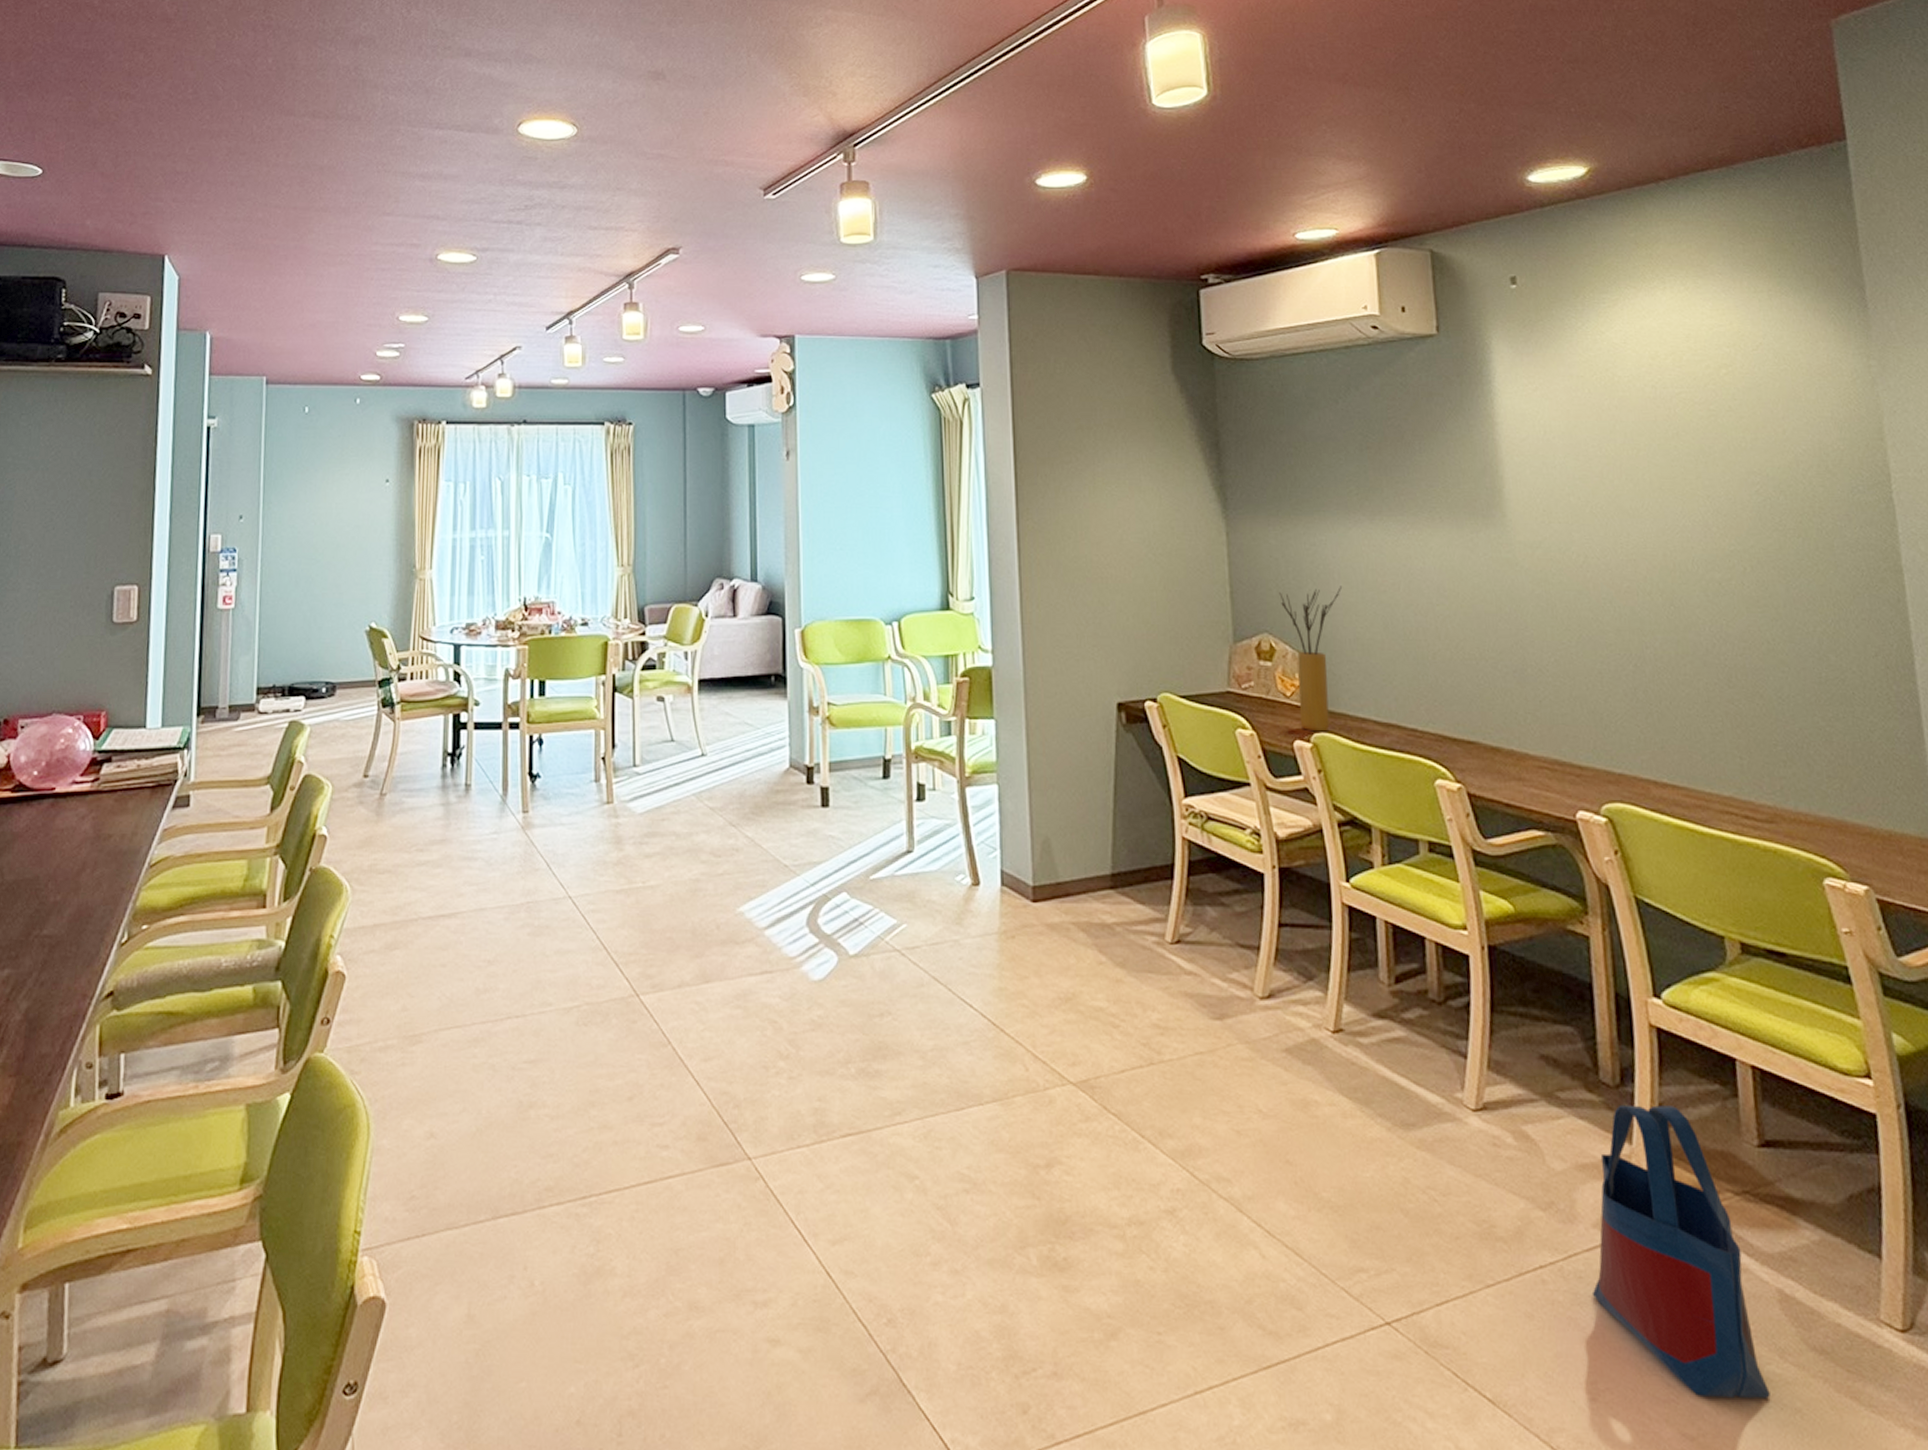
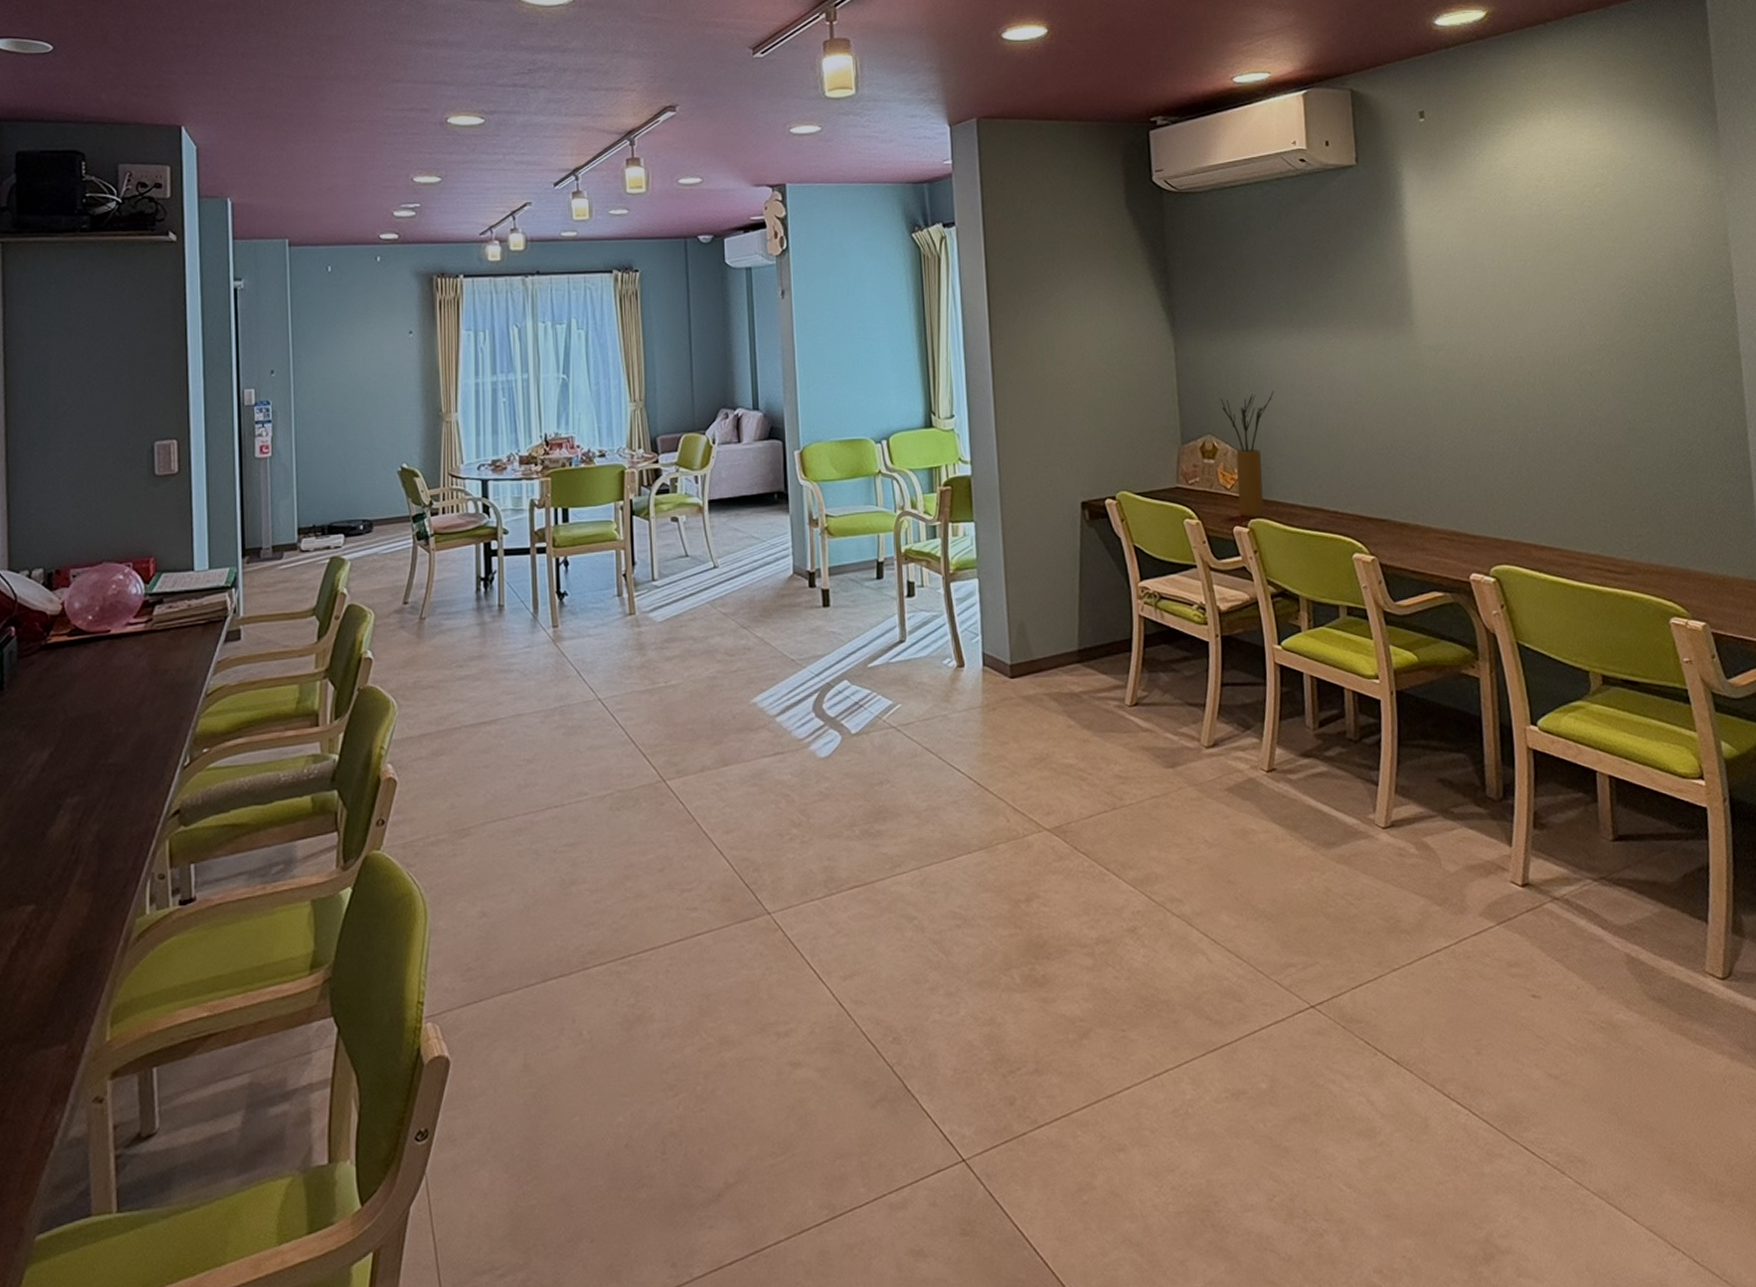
tote bag: present [1591,1104,1770,1399] -> none [1478,812,1618,1044]

